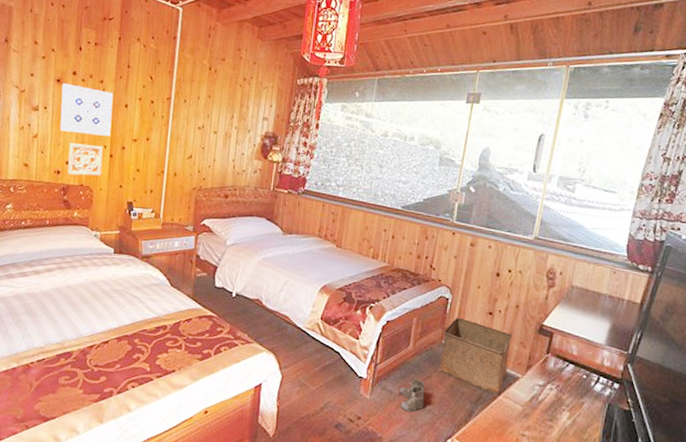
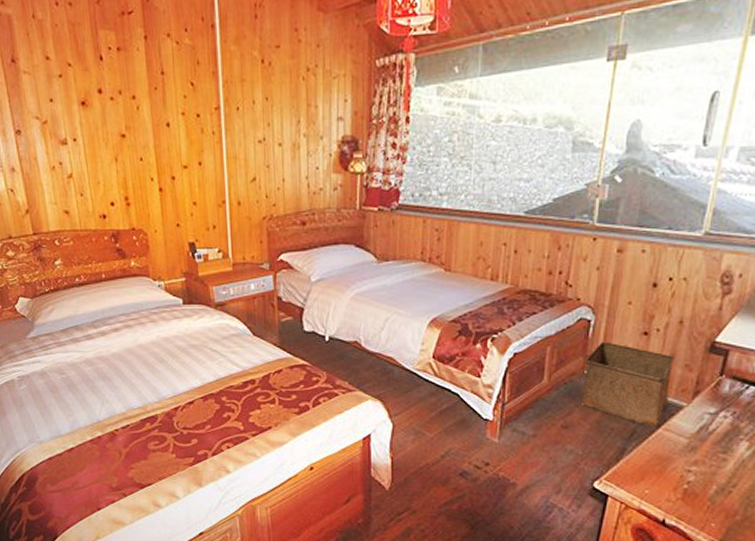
wall art: present [60,83,114,136] -> none [88,105,156,167]
wall ornament: present [67,143,103,176] -> none [110,178,153,218]
boots: present [398,378,425,413] -> none [532,416,565,455]

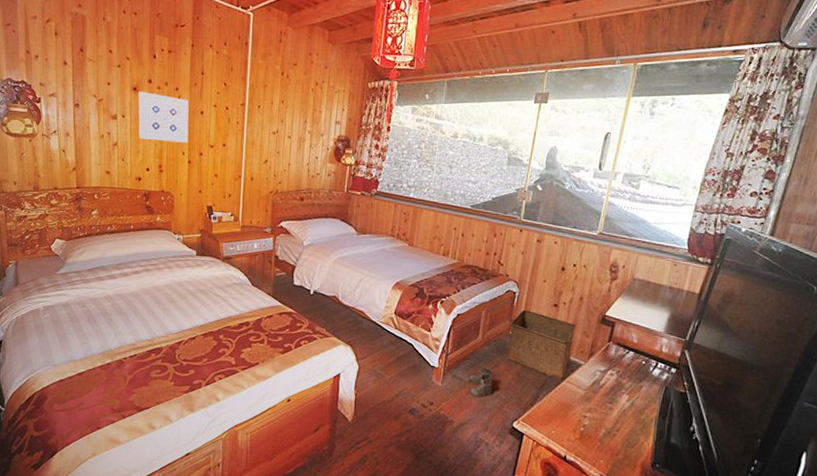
wall art: none [88,105,156,167] -> present [138,92,189,143]
boots: none [532,416,565,455] -> present [468,366,494,398]

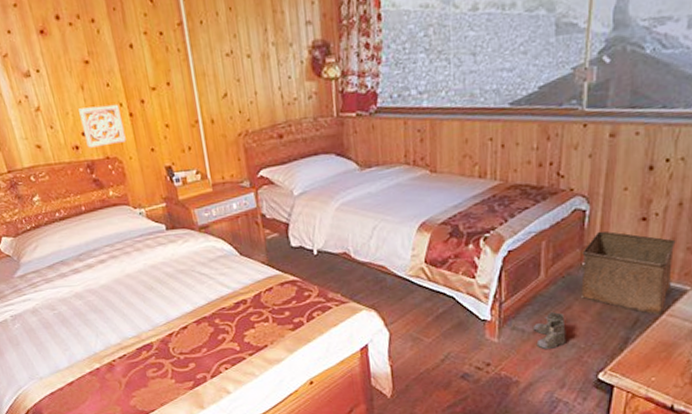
wall art: present [138,92,189,143] -> none [47,32,123,97]
wall ornament: none [148,150,182,182] -> present [79,104,126,148]

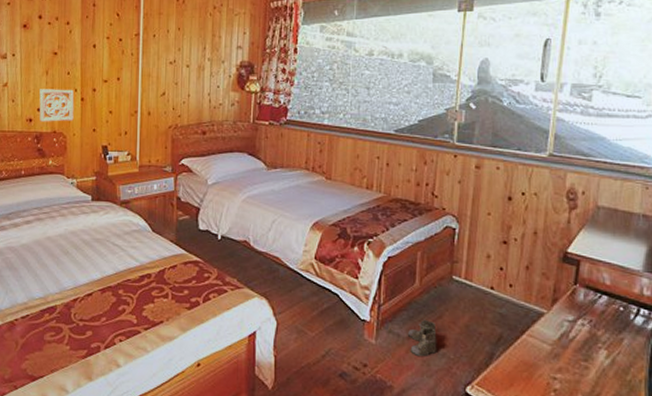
storage bin: present [581,231,676,316] -> none [451,248,533,336]

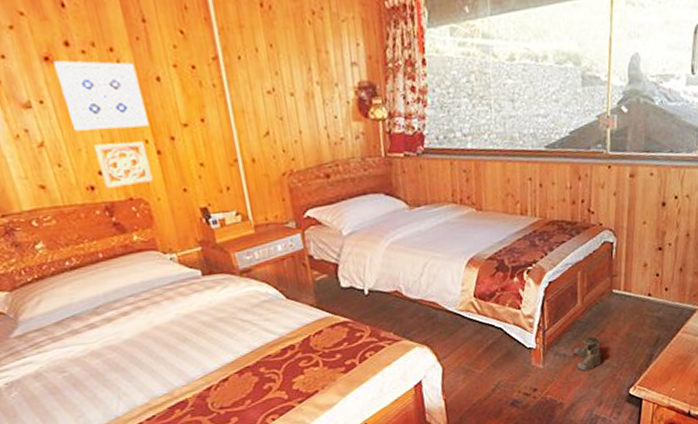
wall art: none [28,28,81,79] -> present [53,60,149,131]

